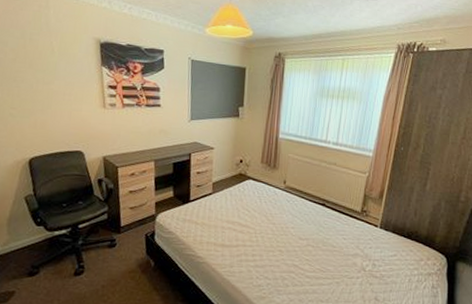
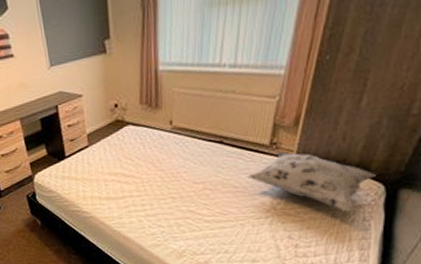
decorative pillow: none [344,218,439,279] -> present [248,151,376,213]

